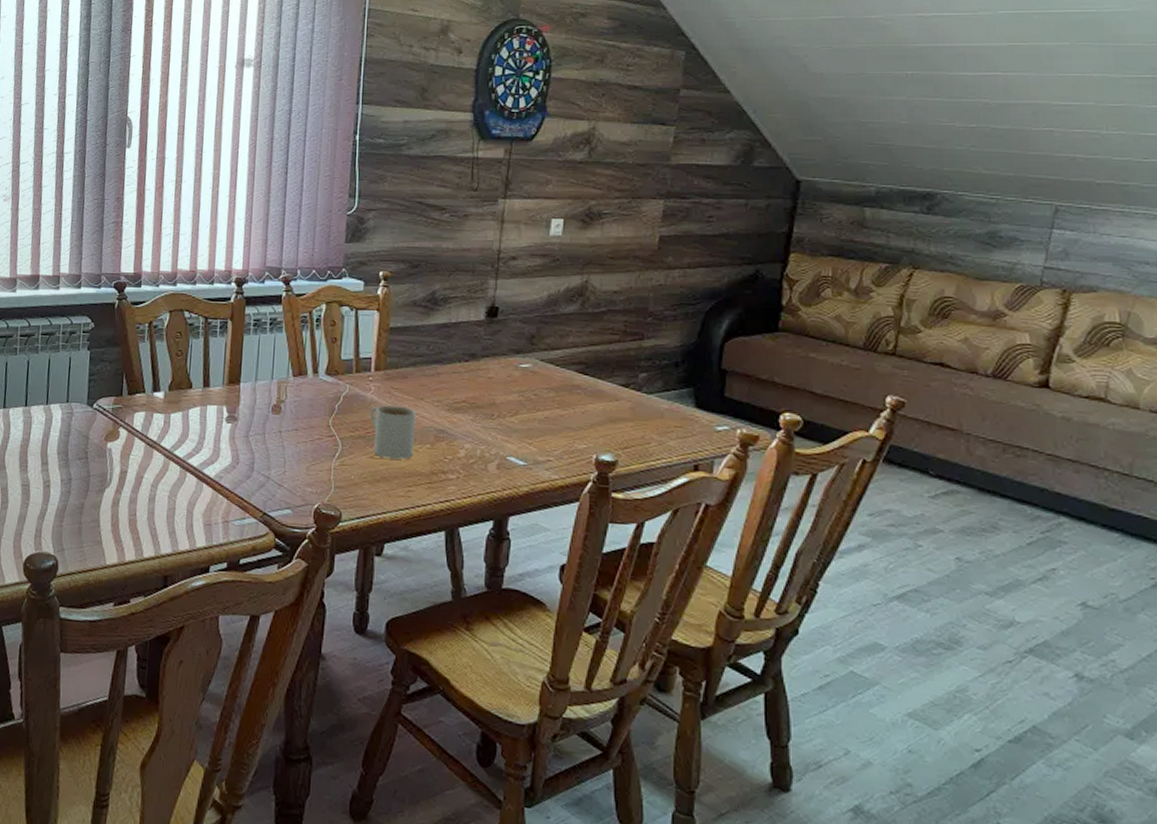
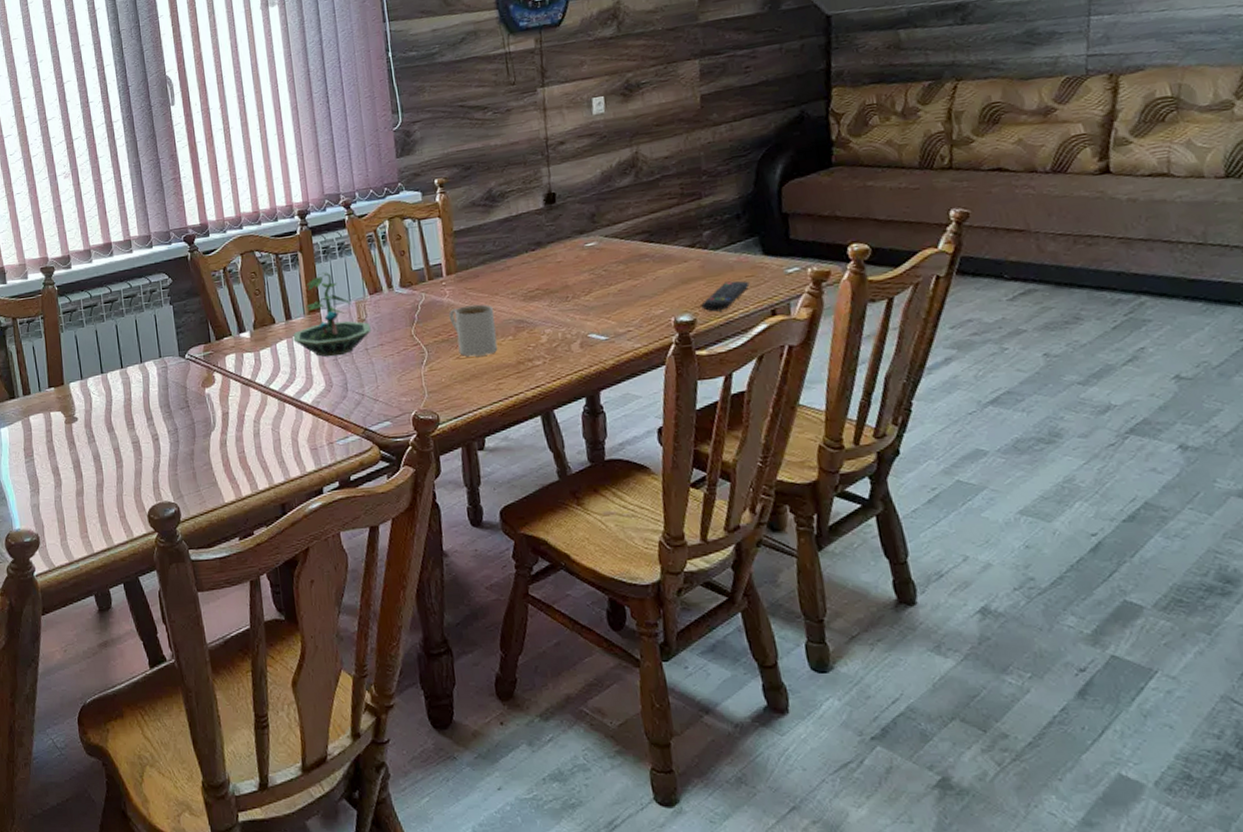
terrarium: none [207,345,289,434] -> present [293,272,371,357]
remote control: none [625,428,677,457] -> present [701,280,750,312]

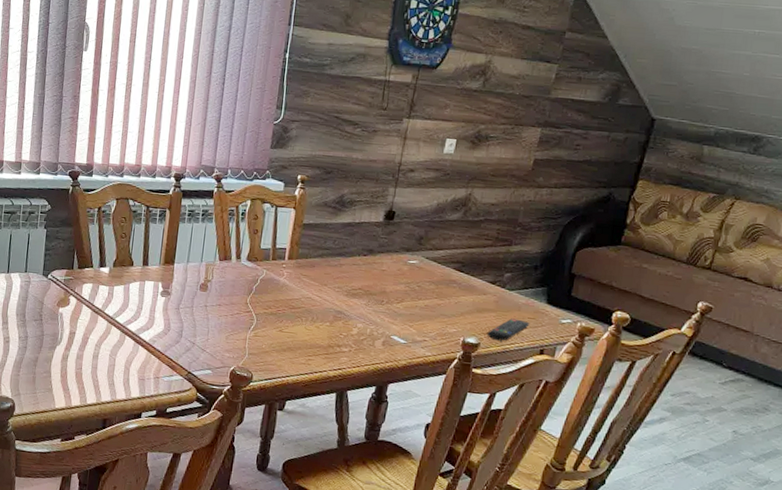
terrarium: present [293,272,371,357] -> none [145,232,214,307]
mug: present [448,304,498,357] -> none [281,288,320,334]

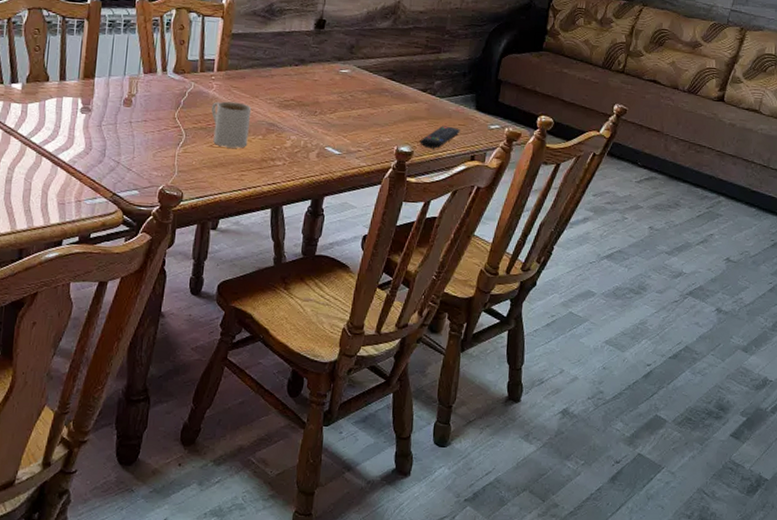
mug: none [281,288,320,334] -> present [211,101,252,148]

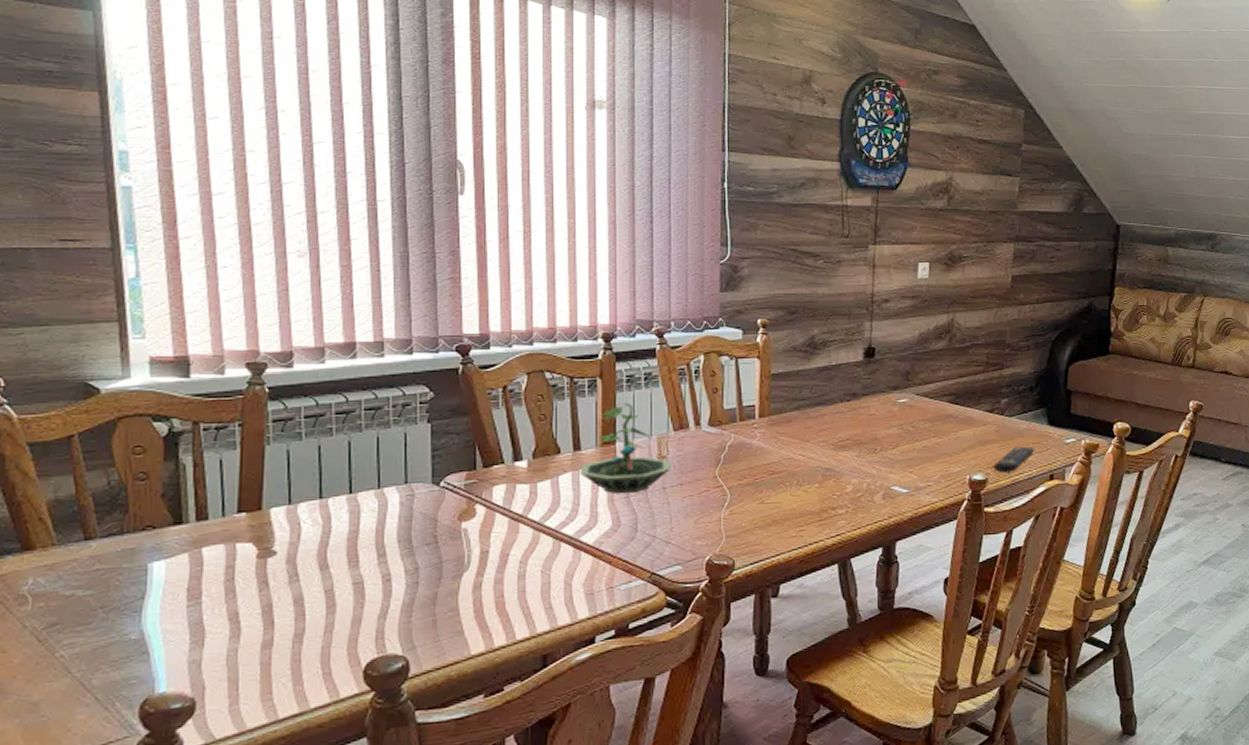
terrarium: none [63,43,139,124] -> present [580,402,671,494]
mug: present [211,101,252,148] -> none [756,449,804,502]

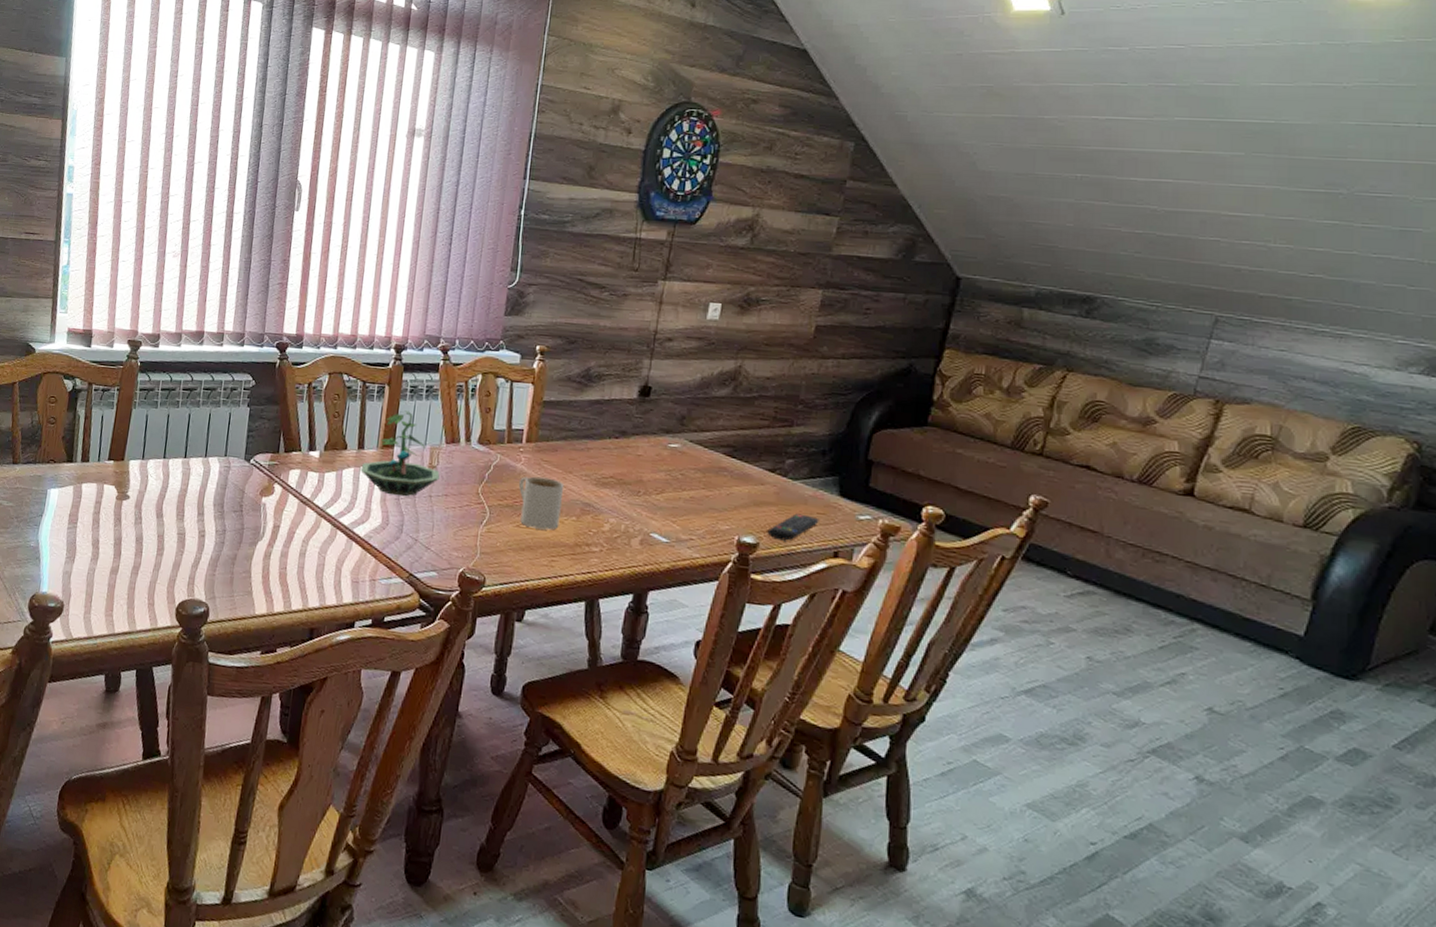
mug: none [756,449,804,502] -> present [518,476,565,530]

